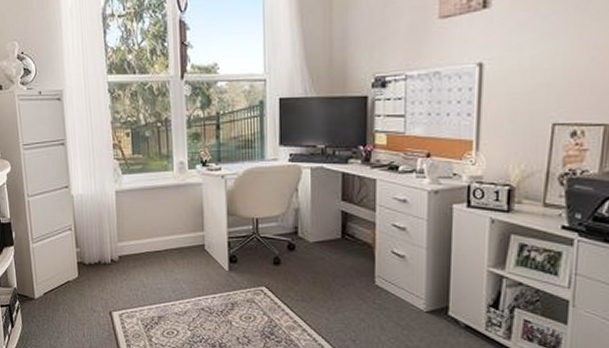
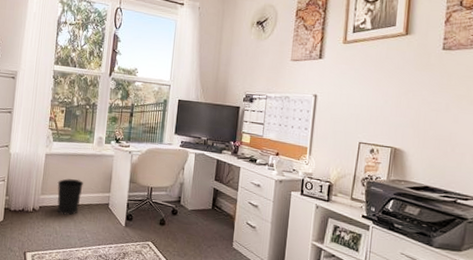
wastebasket: none [136,219,169,264] -> present [57,178,84,216]

